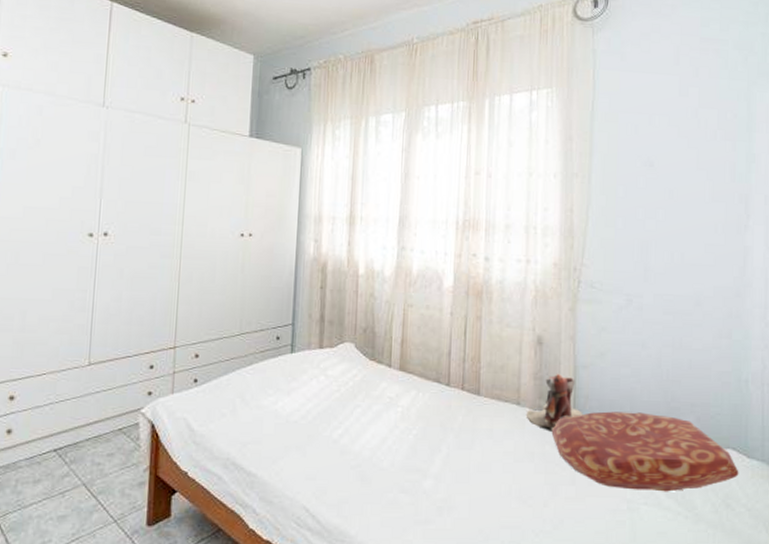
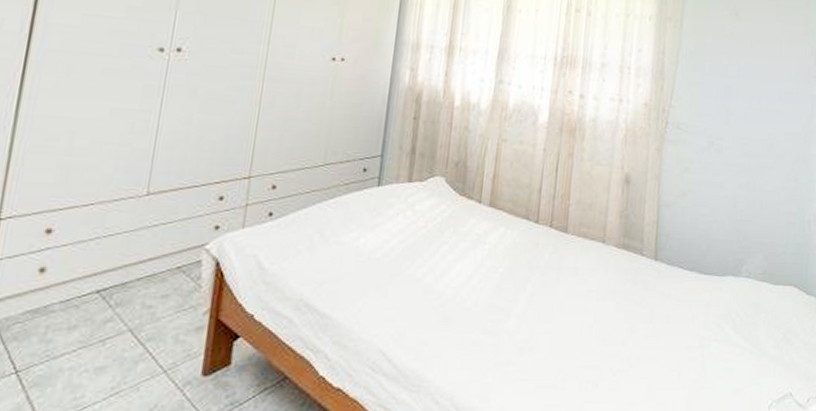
stuffed animal: present [527,373,583,432] -> none [611,211,664,270]
cushion: present [551,411,739,492] -> none [633,250,799,328]

